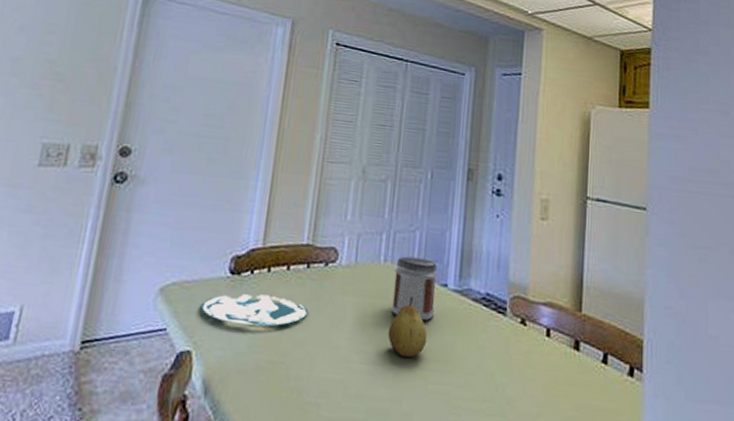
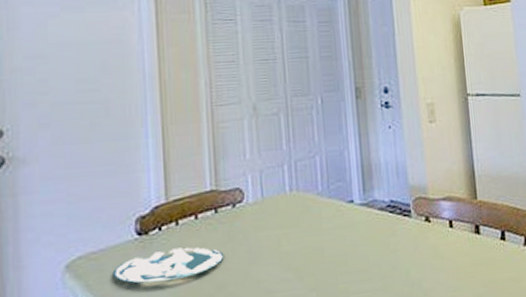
fruit: present [387,296,428,357] -> none [305,218,343,276]
jar: present [391,256,437,321] -> none [302,180,345,239]

